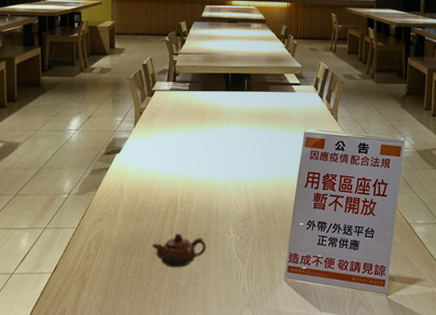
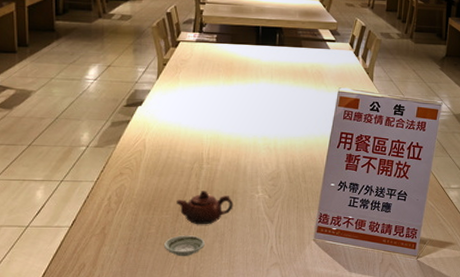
saucer: none [141,278,179,300] -> present [164,235,205,257]

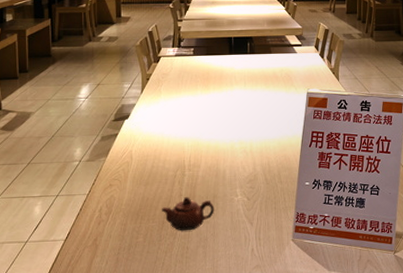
saucer: present [164,235,205,257] -> none [152,242,189,264]

